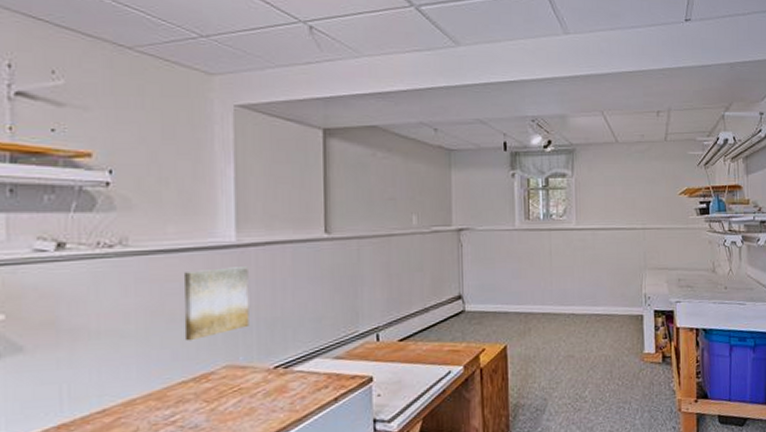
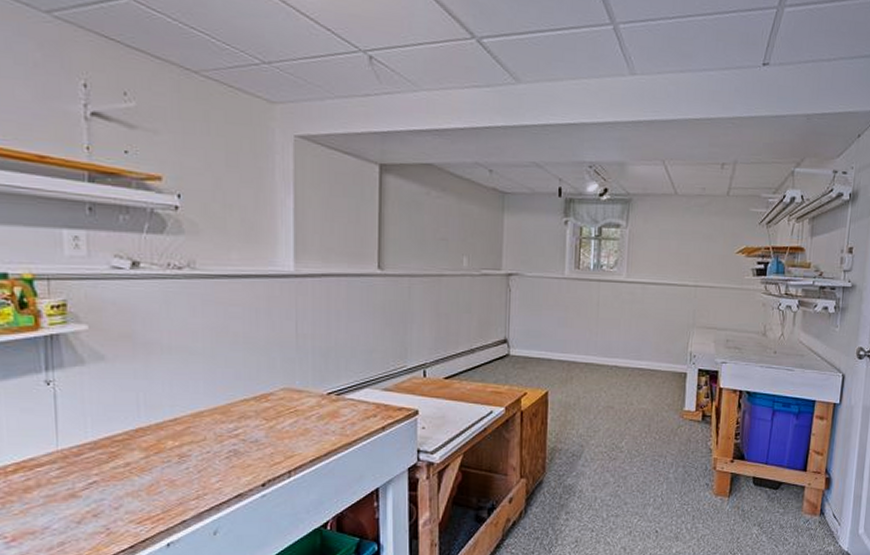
wall art: present [183,267,249,341] -> none [245,296,306,363]

